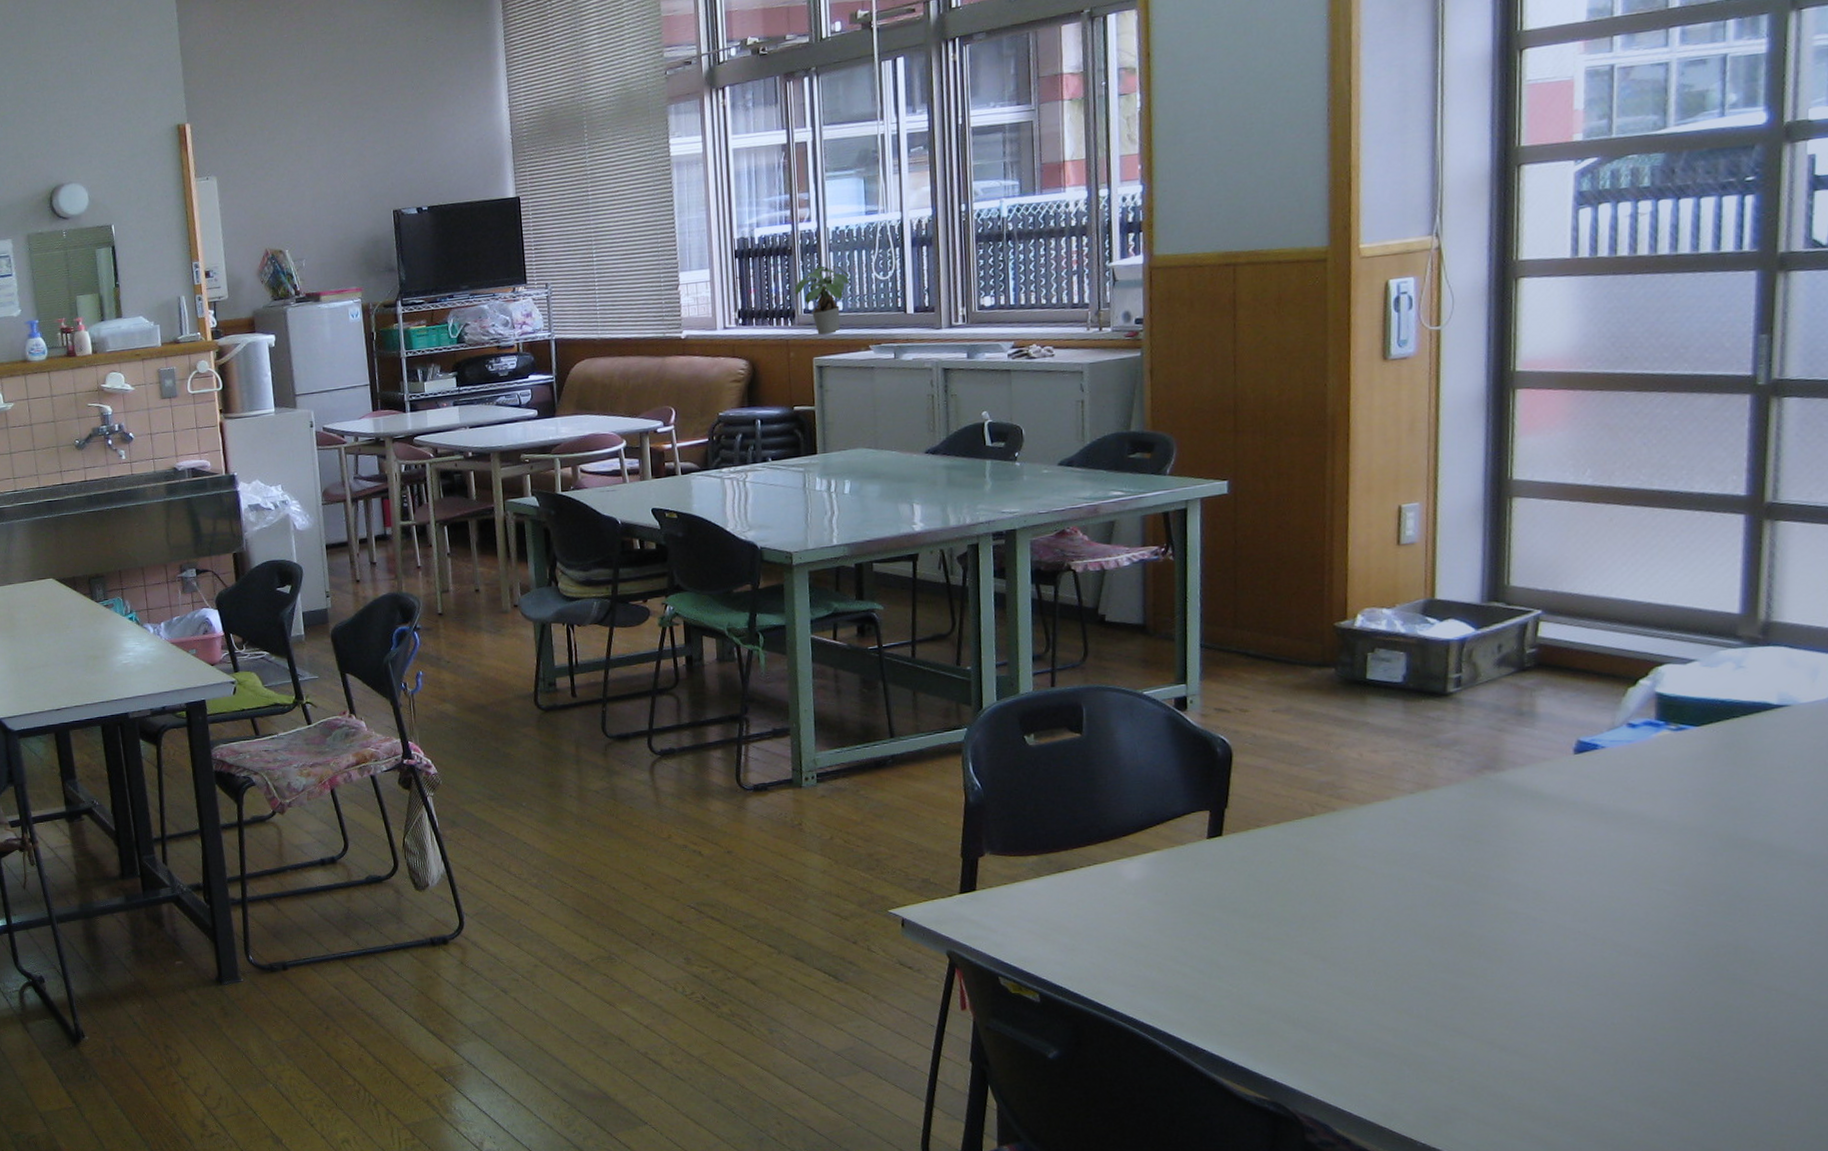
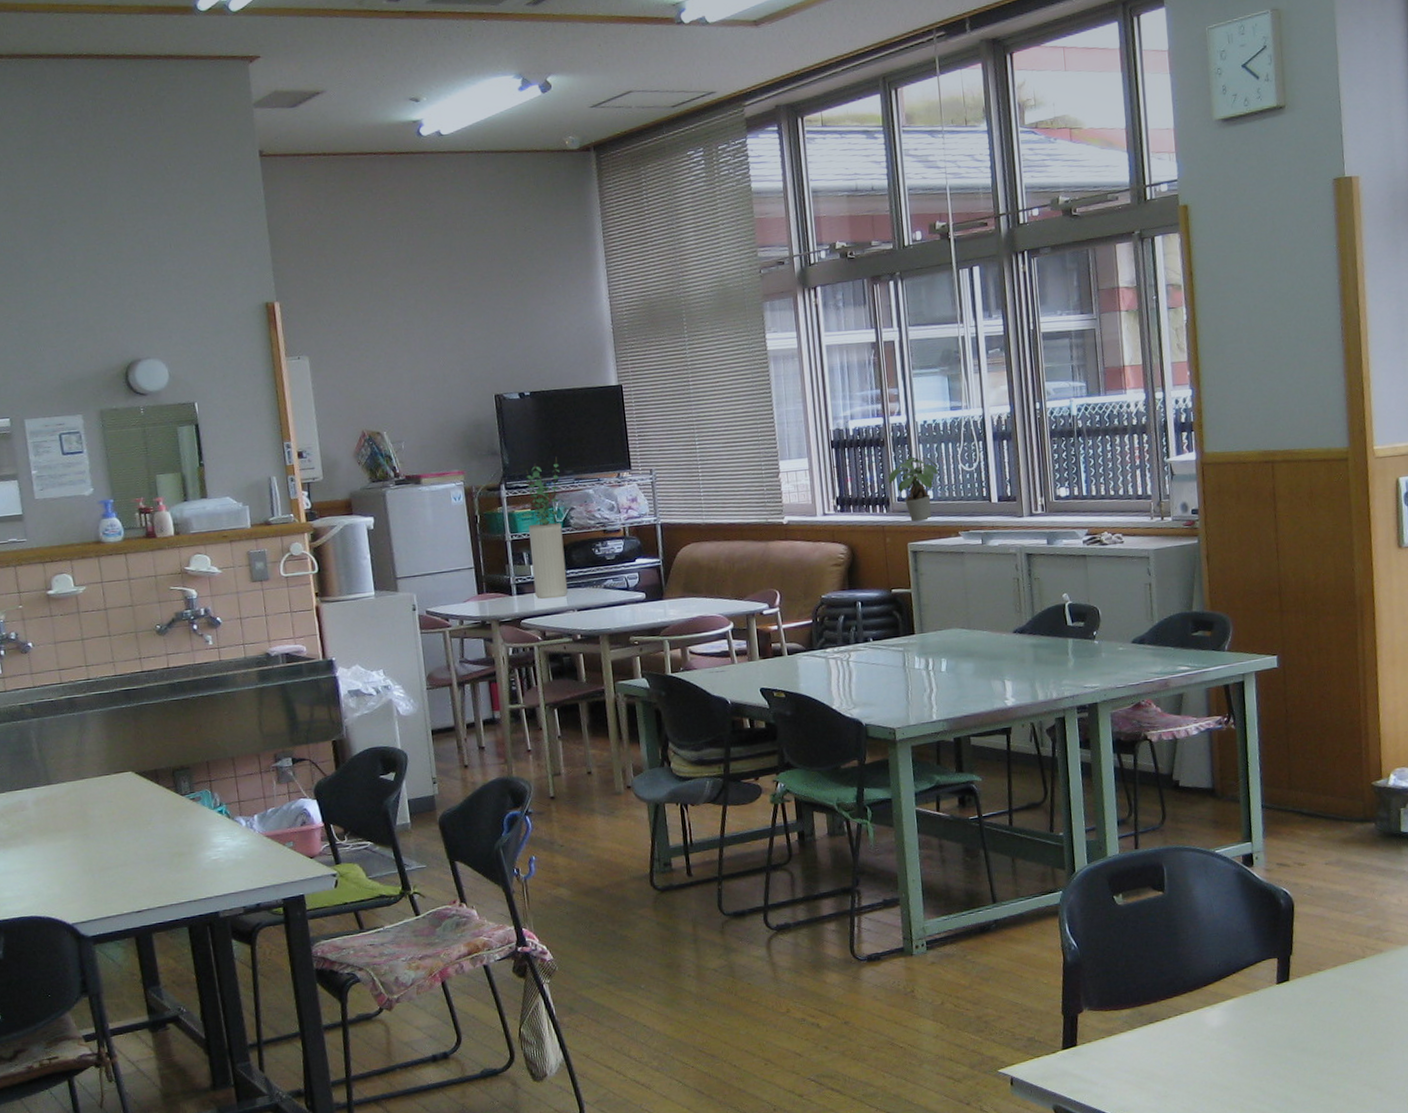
vase: none [421,272,461,417] -> present [525,456,568,600]

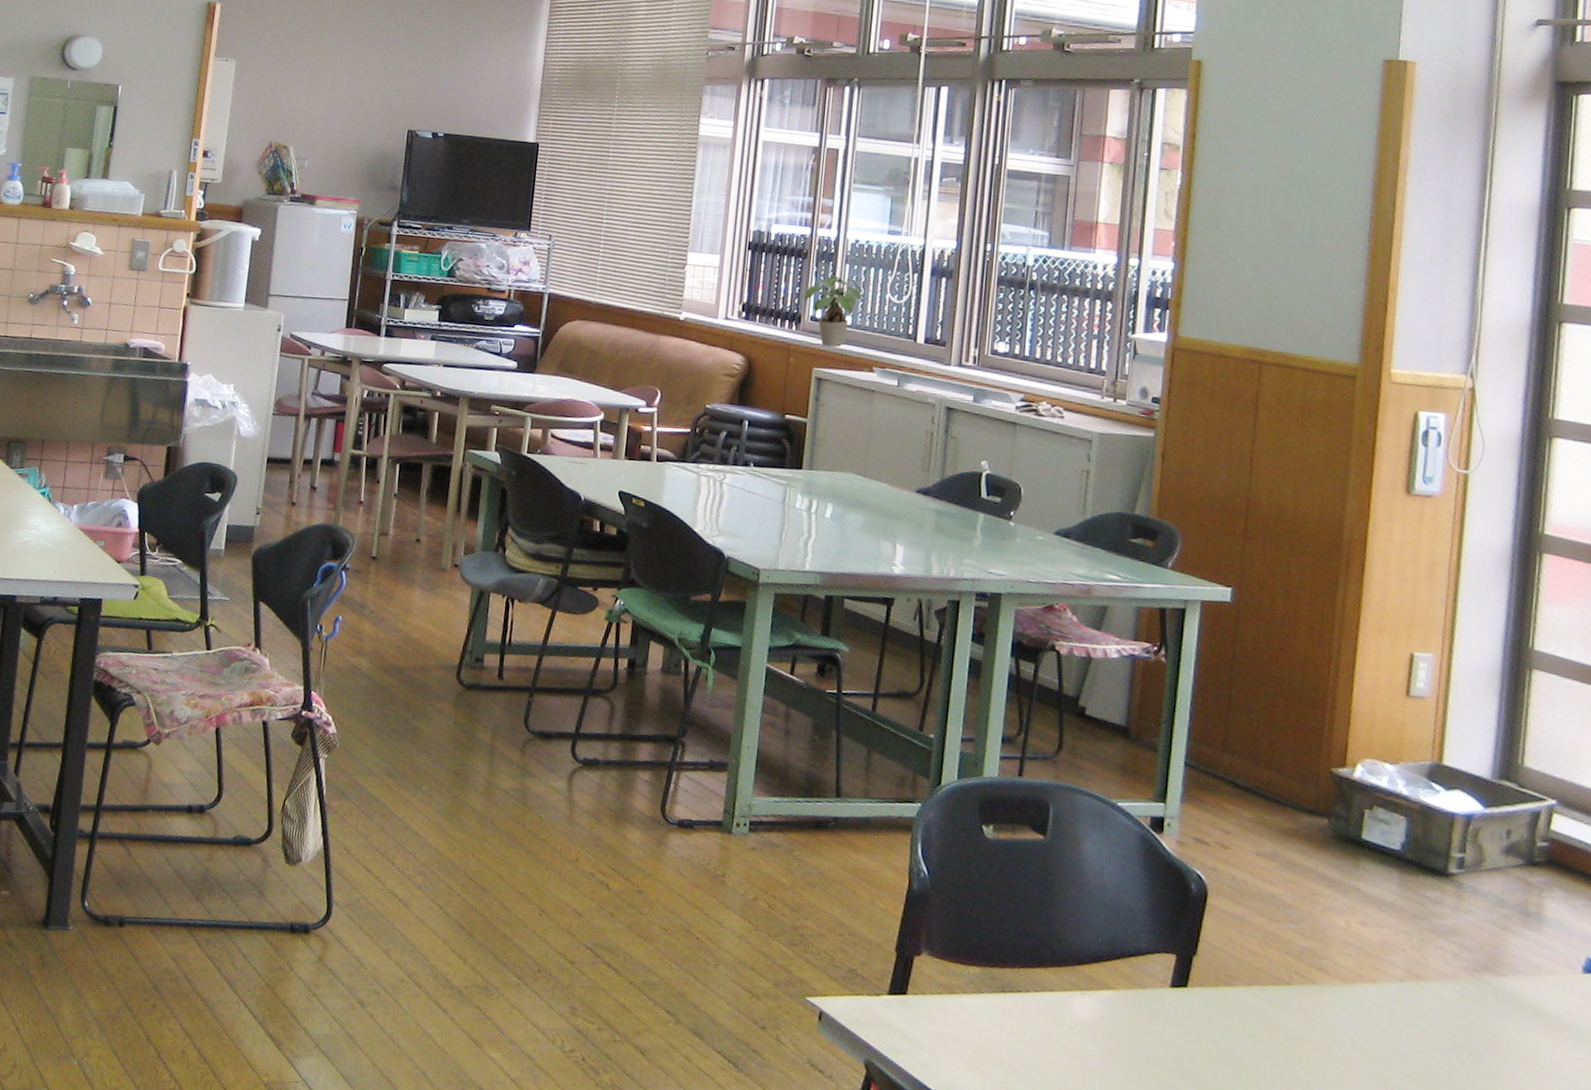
vase: present [525,456,568,600] -> none [403,203,458,350]

